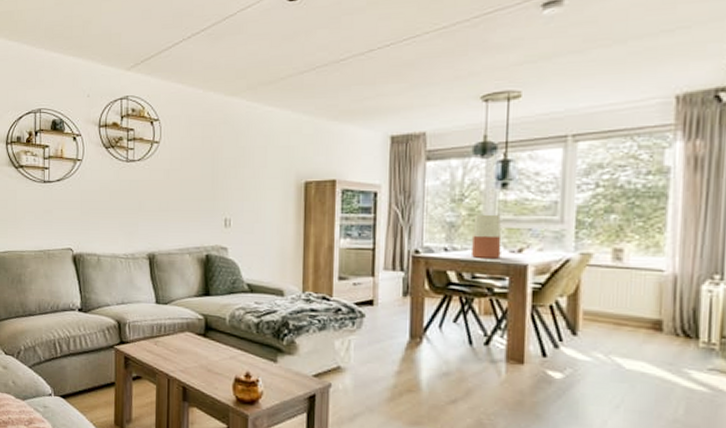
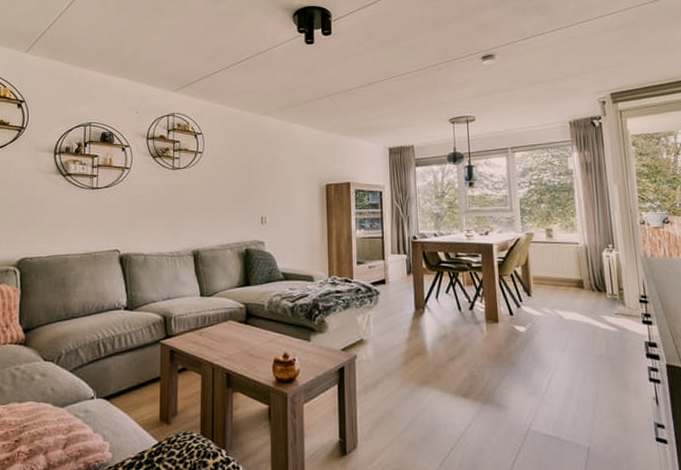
vase: present [472,214,502,259] -> none [452,206,474,241]

